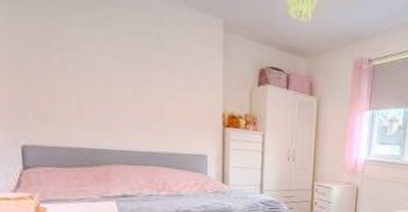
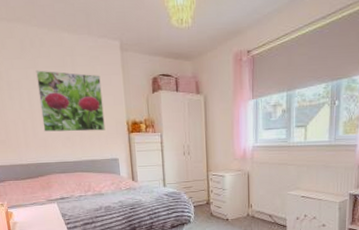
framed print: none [105,33,194,120] -> present [36,70,106,132]

